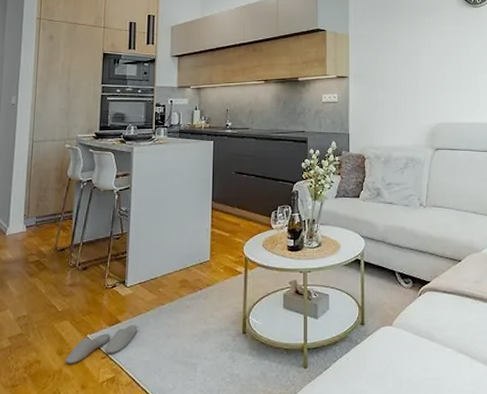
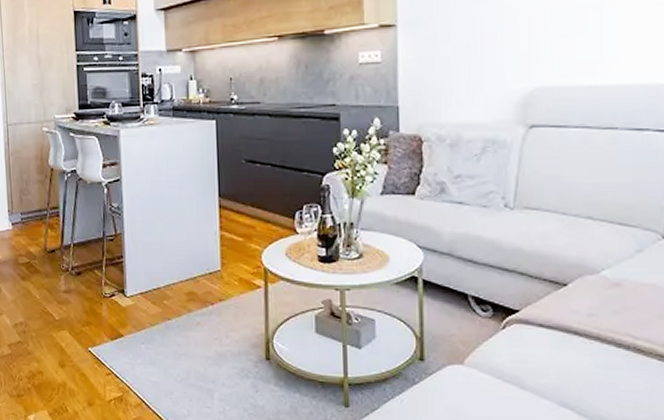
slippers: present [65,325,138,365] -> none [68,340,143,379]

